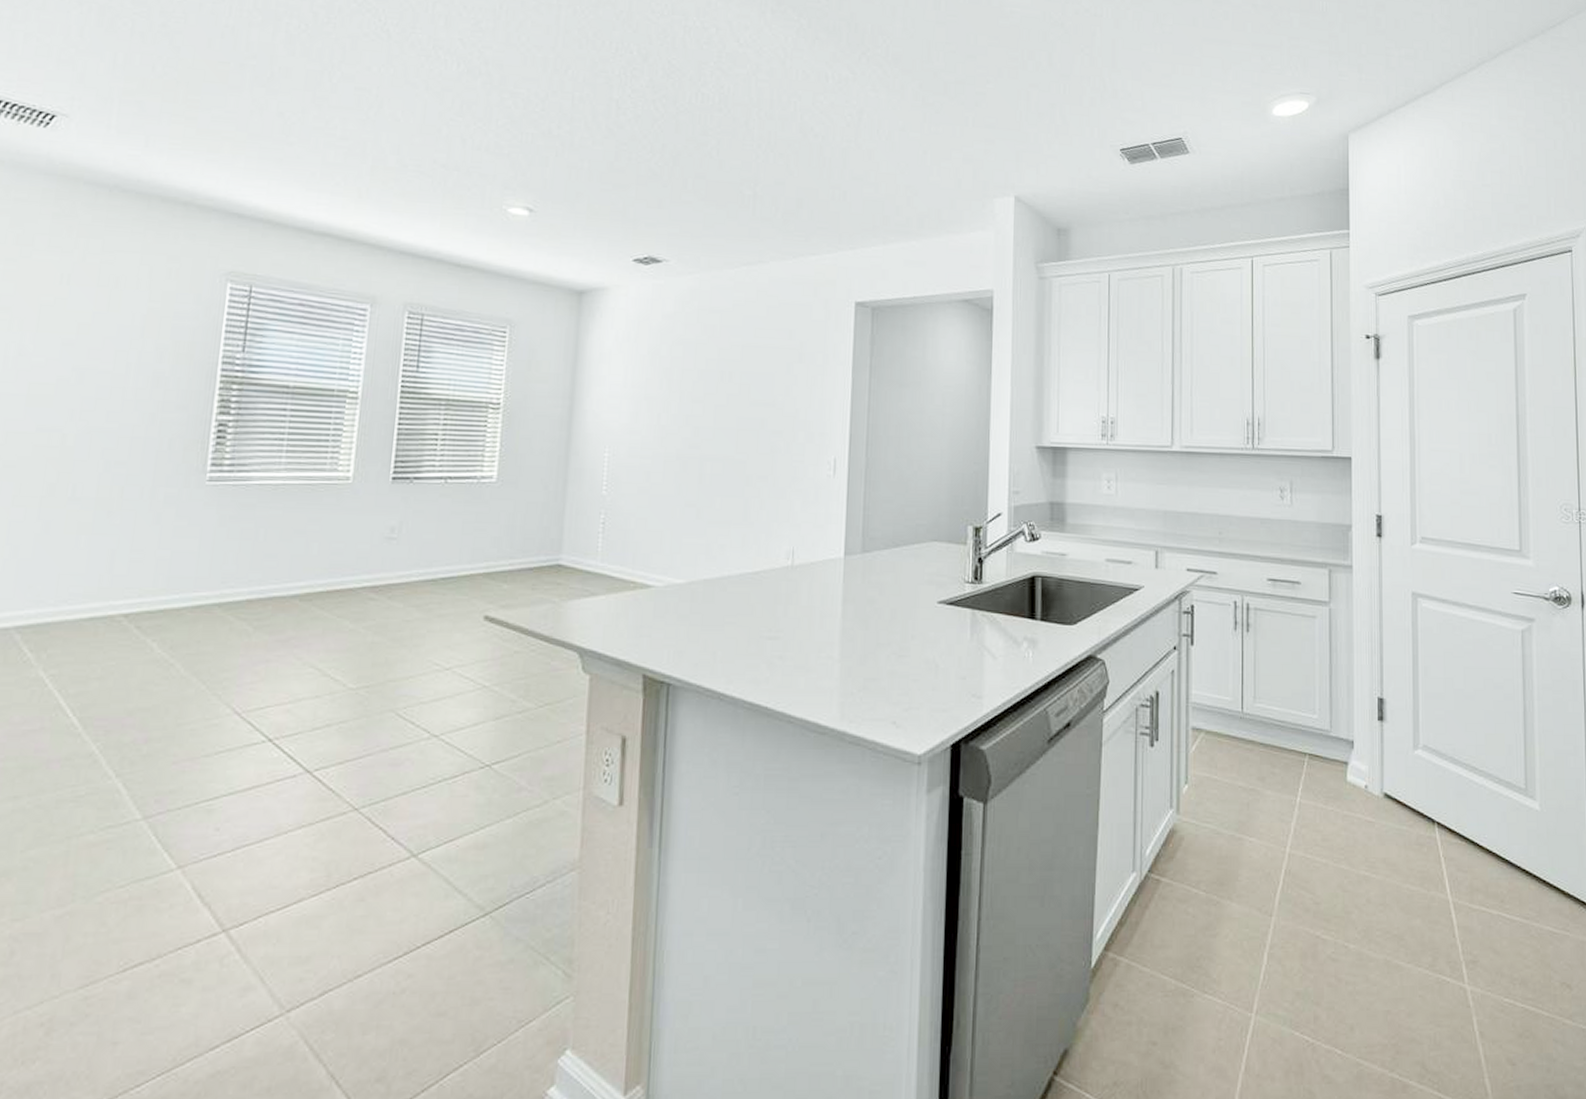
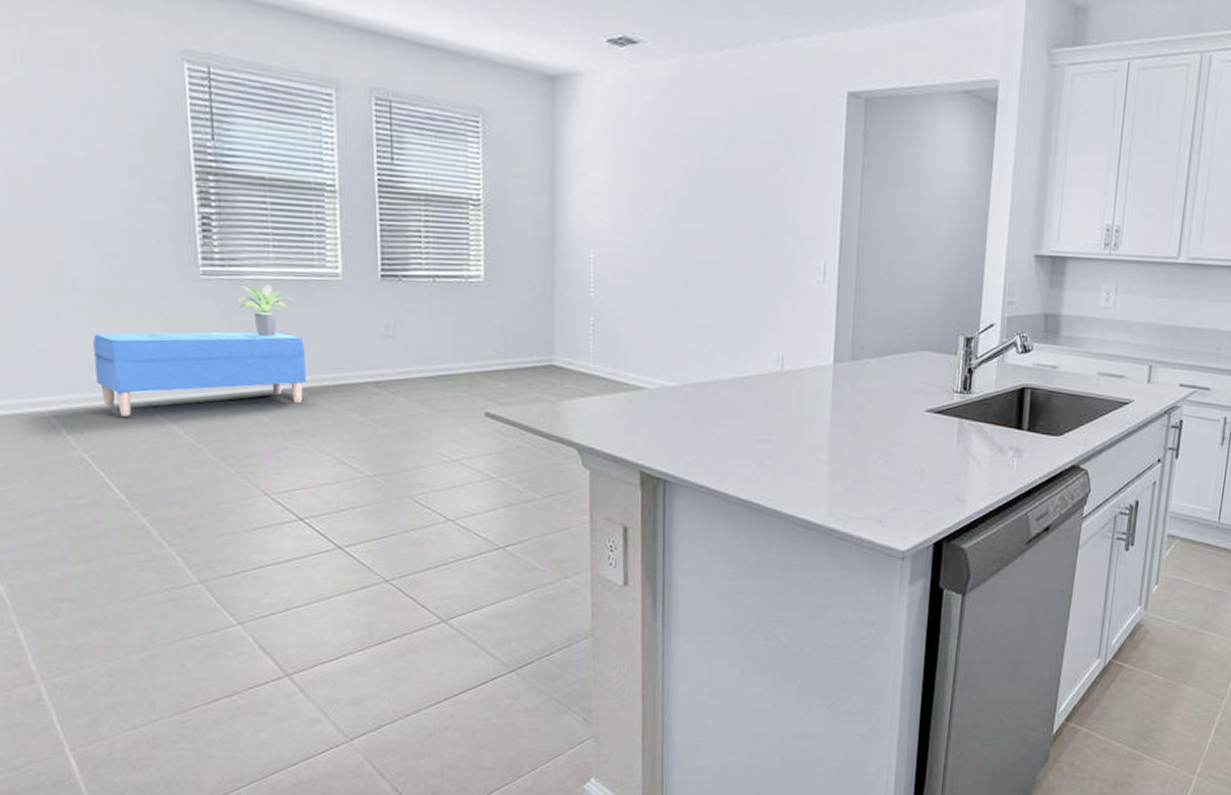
bench: none [74,537,304,630] -> present [93,331,307,417]
potted plant: none [240,489,301,541] -> present [237,284,296,336]

